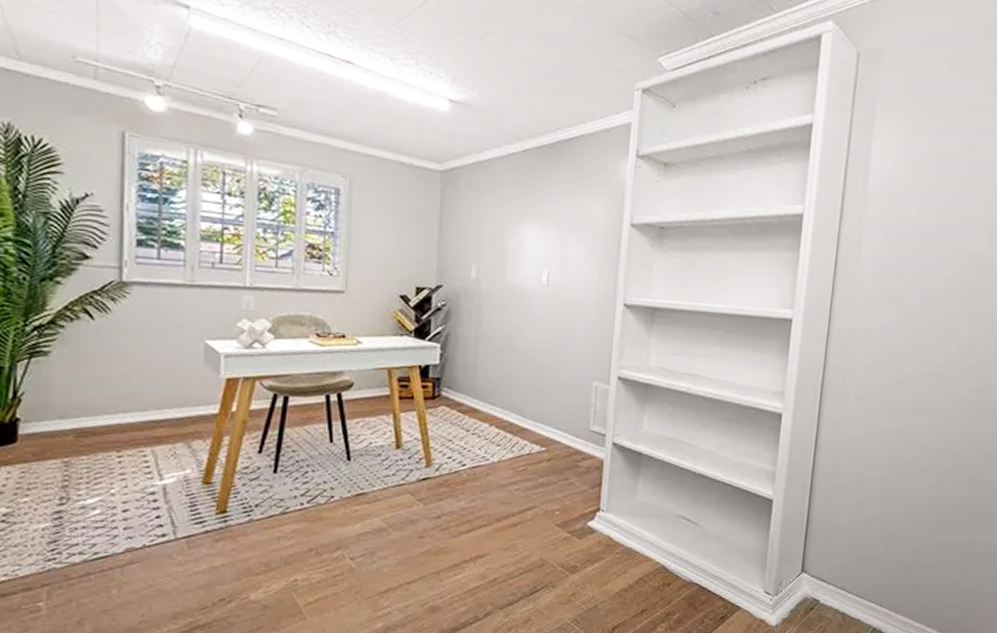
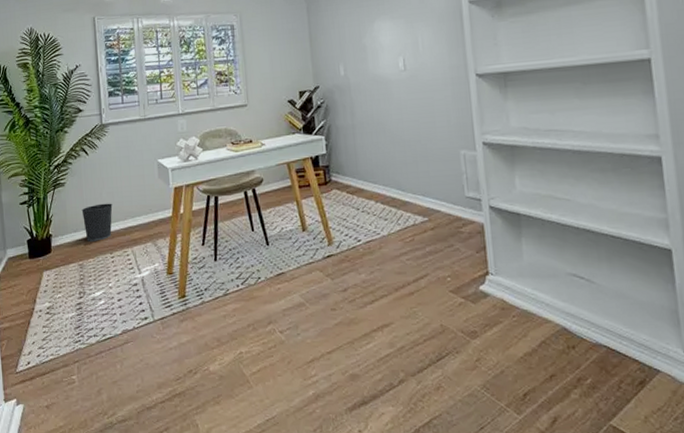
wastebasket: none [74,386,127,434] -> present [81,203,113,242]

